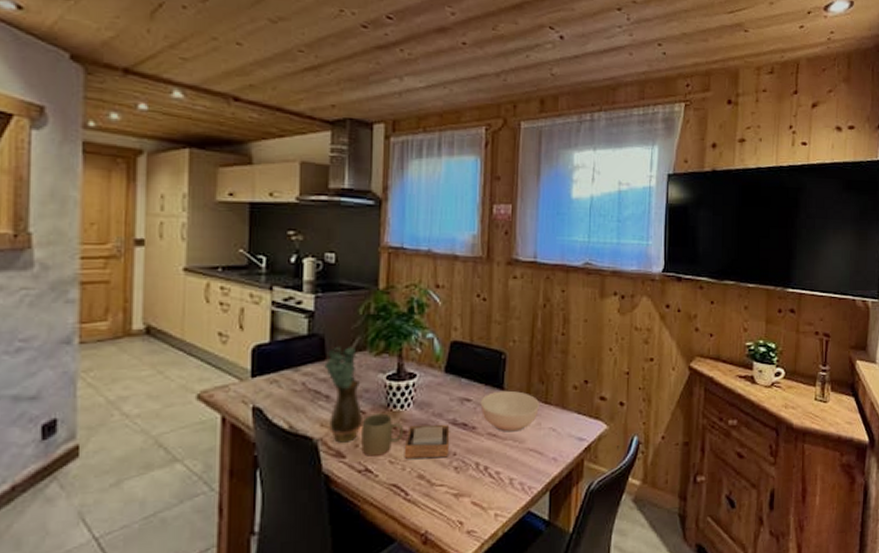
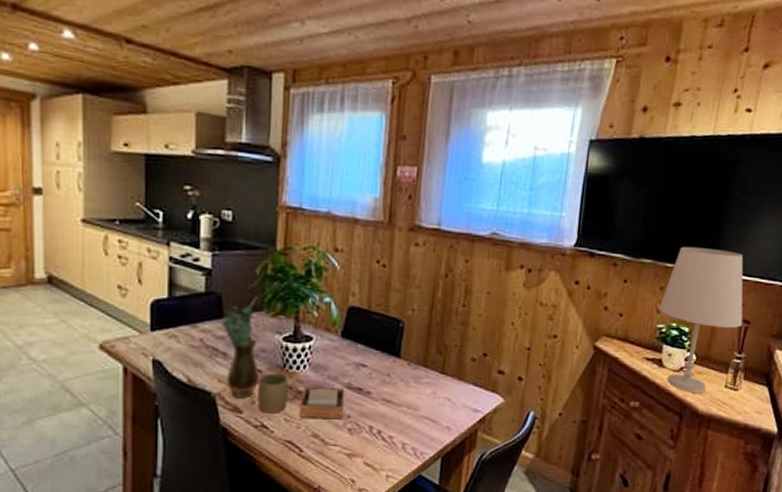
bowl: present [480,390,540,432] -> none [376,358,437,399]
table lamp: none [745,267,823,408] -> present [659,246,744,394]

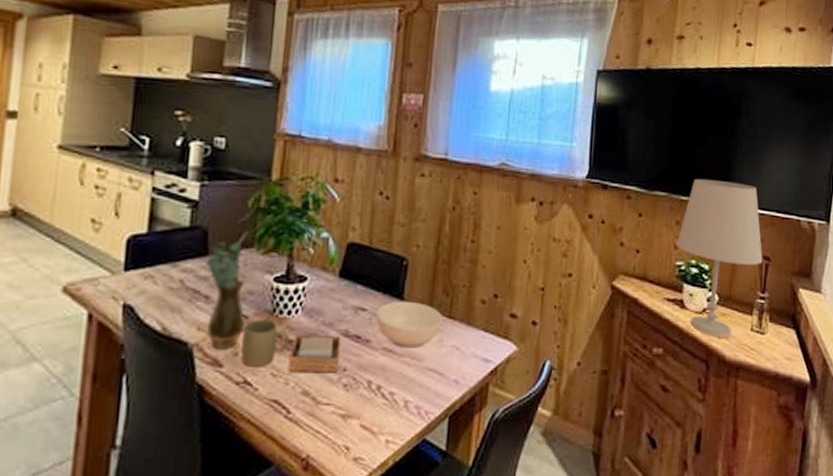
bowl: none [376,358,437,399] -> present [376,301,444,348]

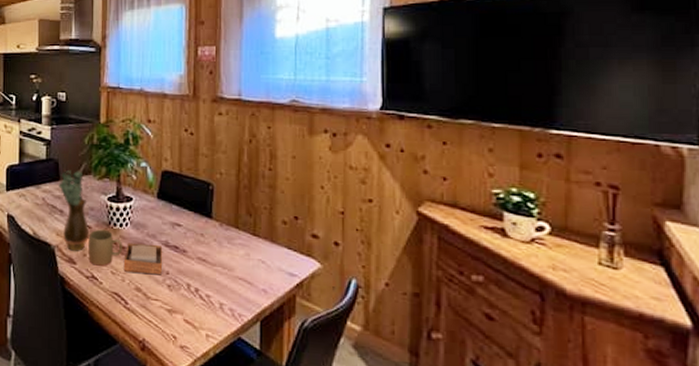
bowl: present [376,301,444,348] -> none [190,219,249,260]
table lamp: present [676,178,763,338] -> none [491,105,609,271]

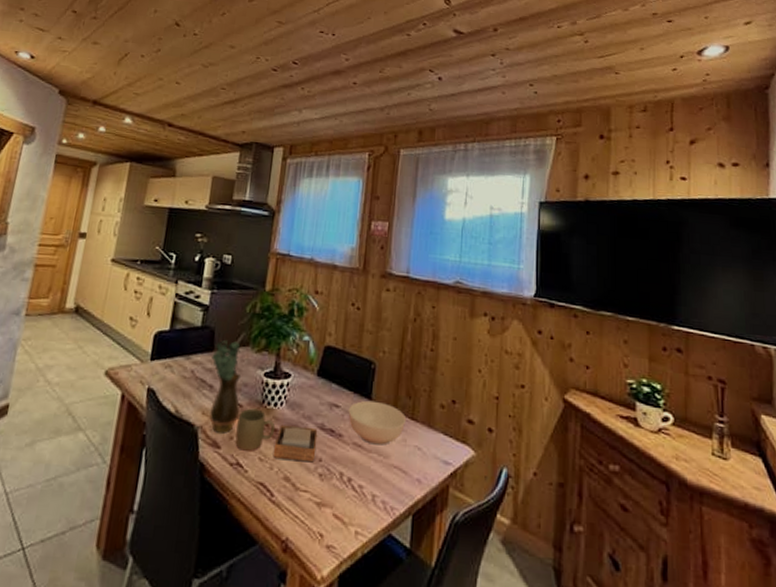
bowl: none [190,219,249,260] -> present [348,400,407,446]

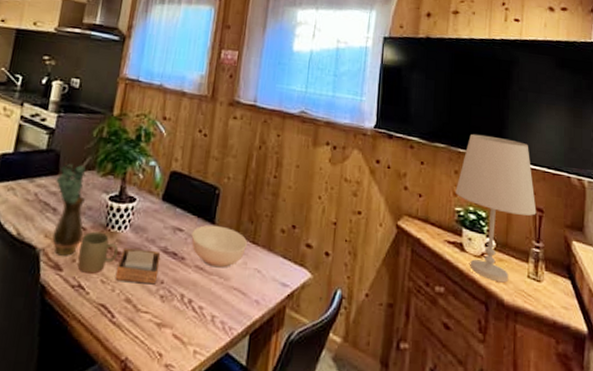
table lamp: none [626,300,718,461] -> present [455,134,537,283]

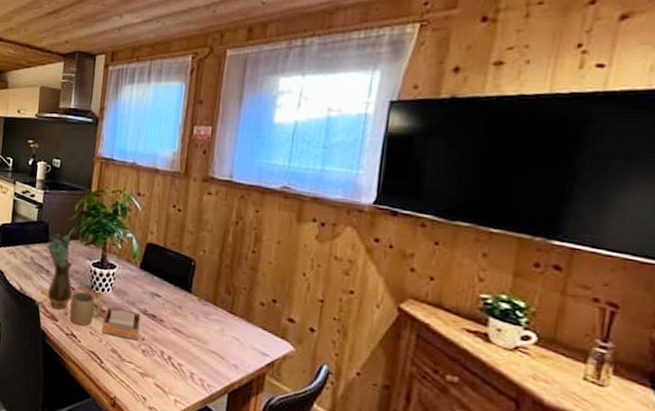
bowl: present [191,225,248,268] -> none [169,293,225,333]
table lamp: present [455,134,537,283] -> none [481,211,607,382]

